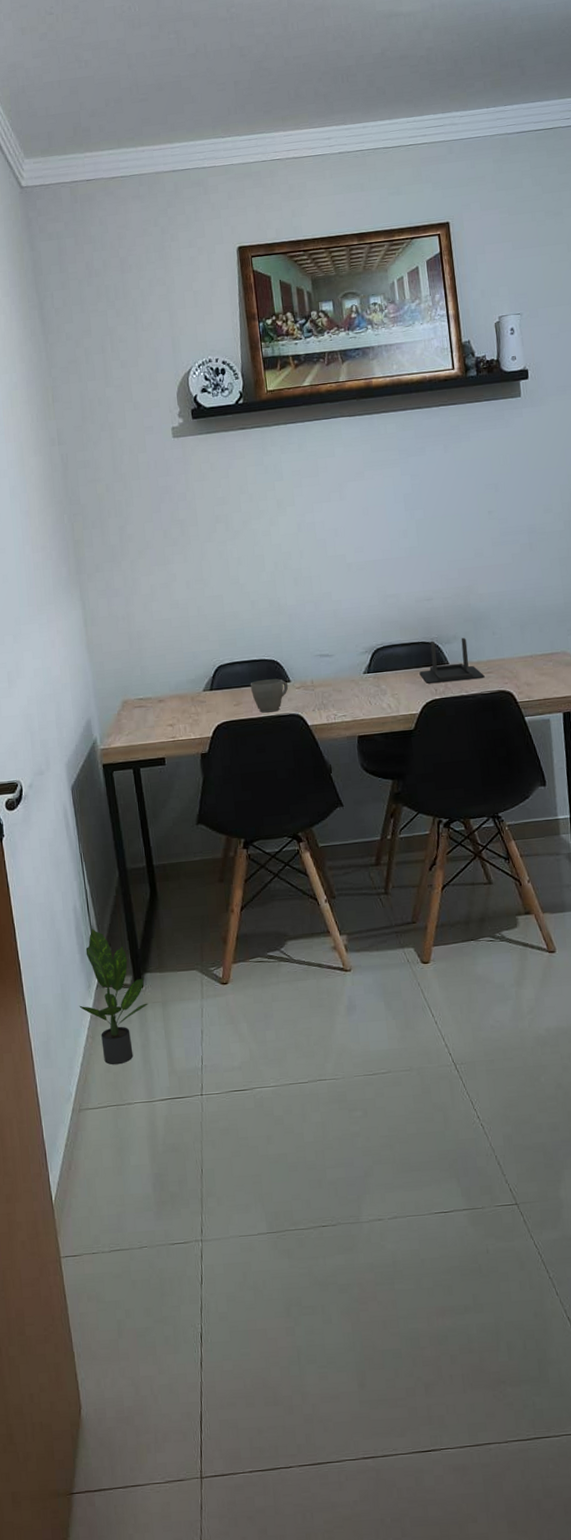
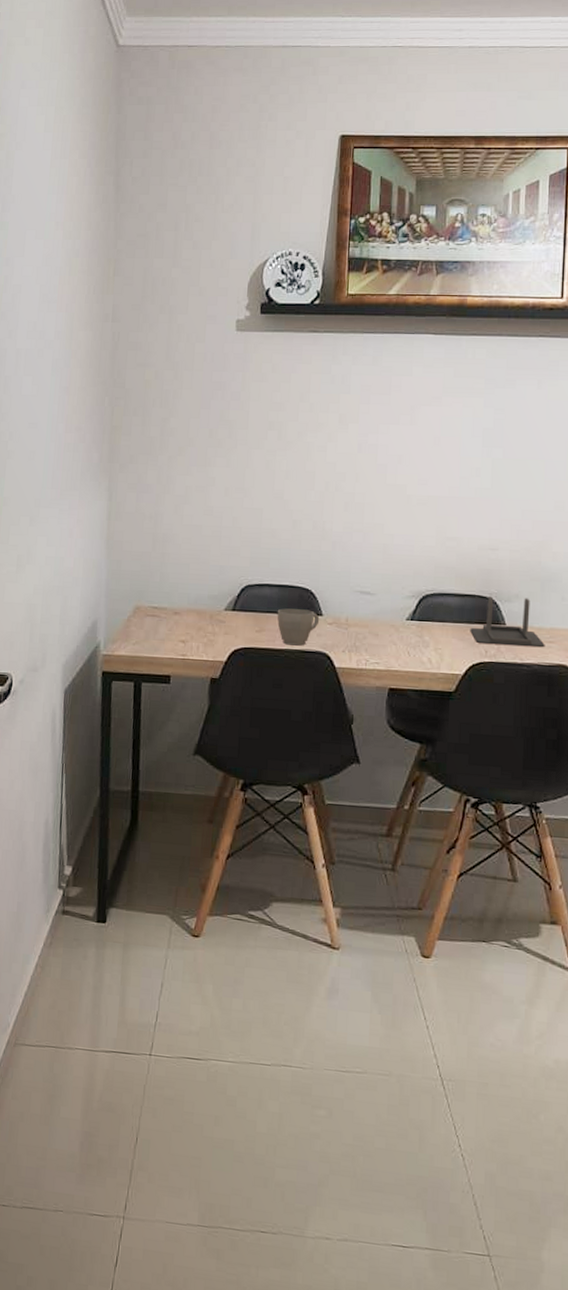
potted plant: present [79,929,148,1064] -> none [33,848,108,1002]

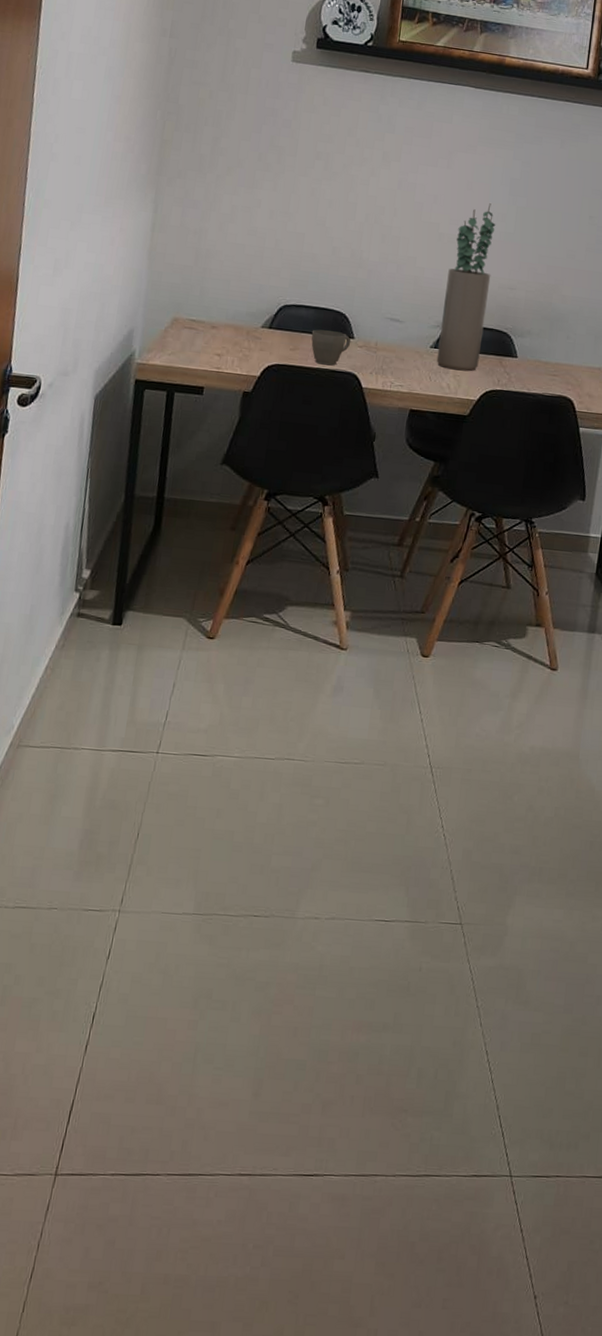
vase: none [414,458,470,643] -> present [436,203,496,371]
napkin holder: present [470,596,545,647] -> none [486,330,550,379]

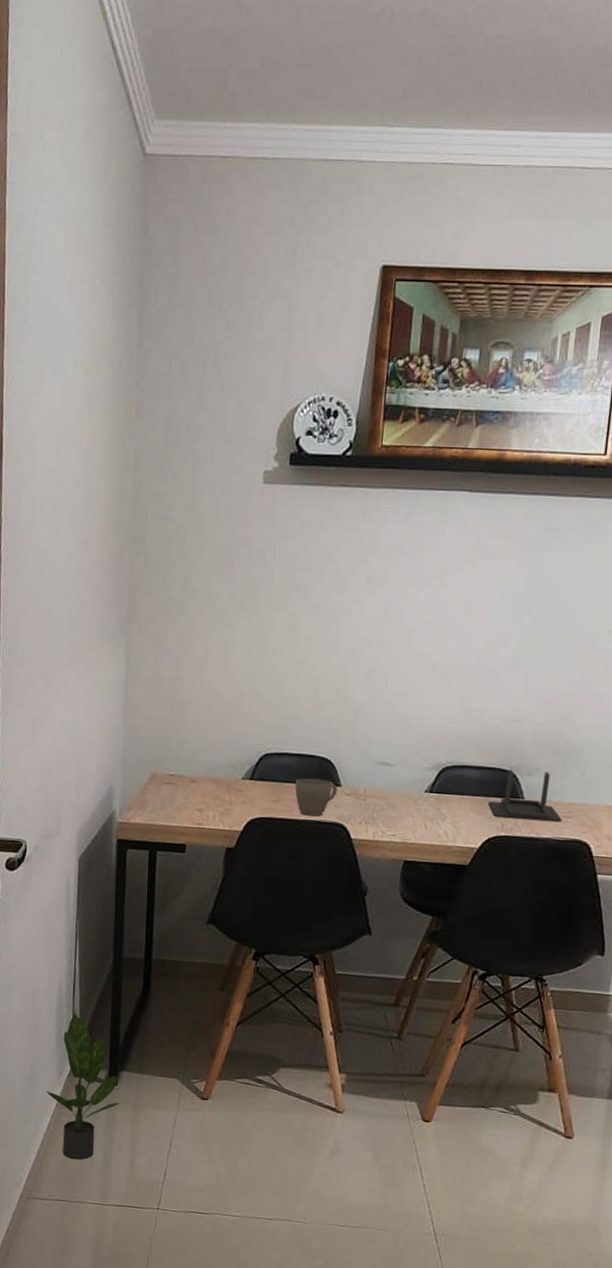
potted plant: none [46,552,124,703] -> present [46,1013,119,1160]
vase: present [436,203,496,371] -> none [432,625,497,817]
napkin holder: none [486,330,550,379] -> present [488,769,562,822]

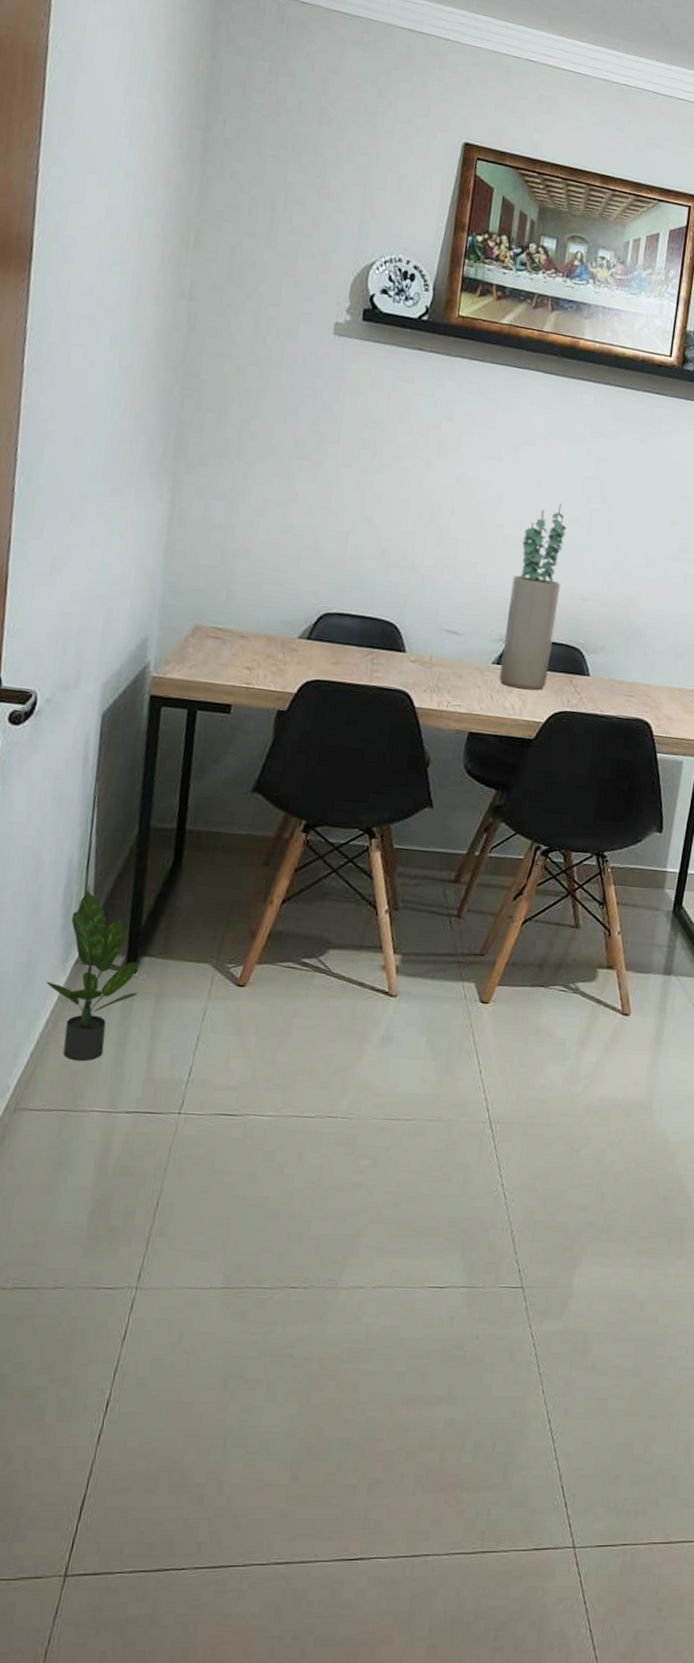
cup: present [295,778,338,817] -> none [356,641,403,682]
vase: none [432,625,497,817] -> present [499,504,567,690]
napkin holder: present [488,769,562,822] -> none [554,646,625,700]

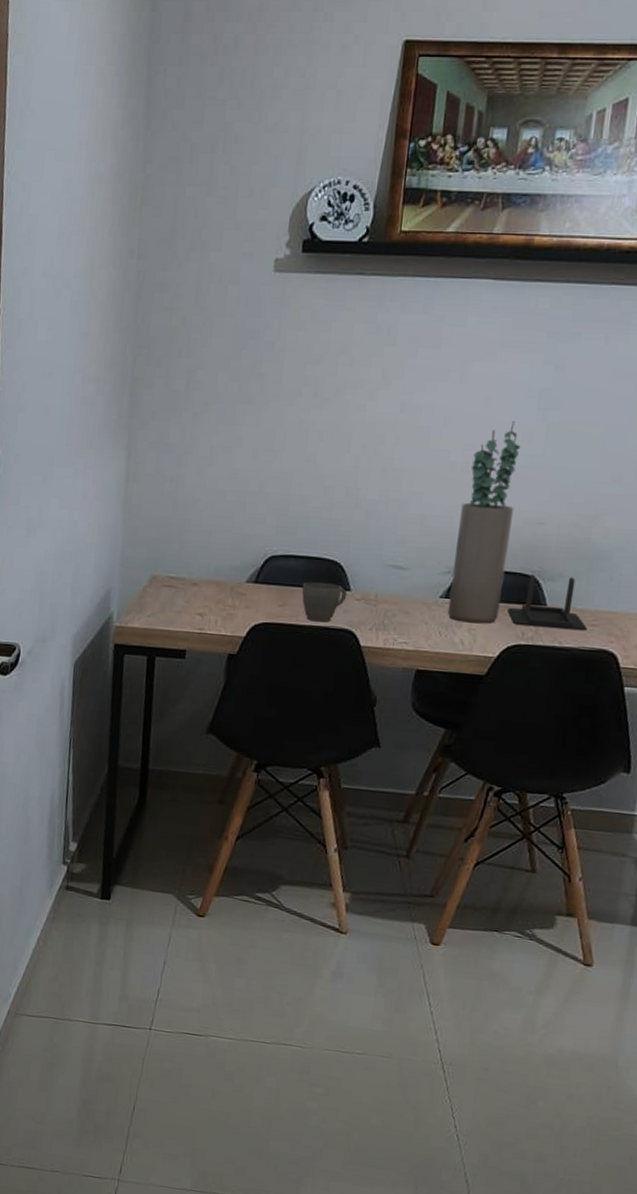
potted plant: present [46,891,139,1061] -> none [36,824,112,976]
cup: none [356,641,403,682] -> present [302,582,348,622]
napkin holder: none [554,646,625,700] -> present [507,574,587,630]

